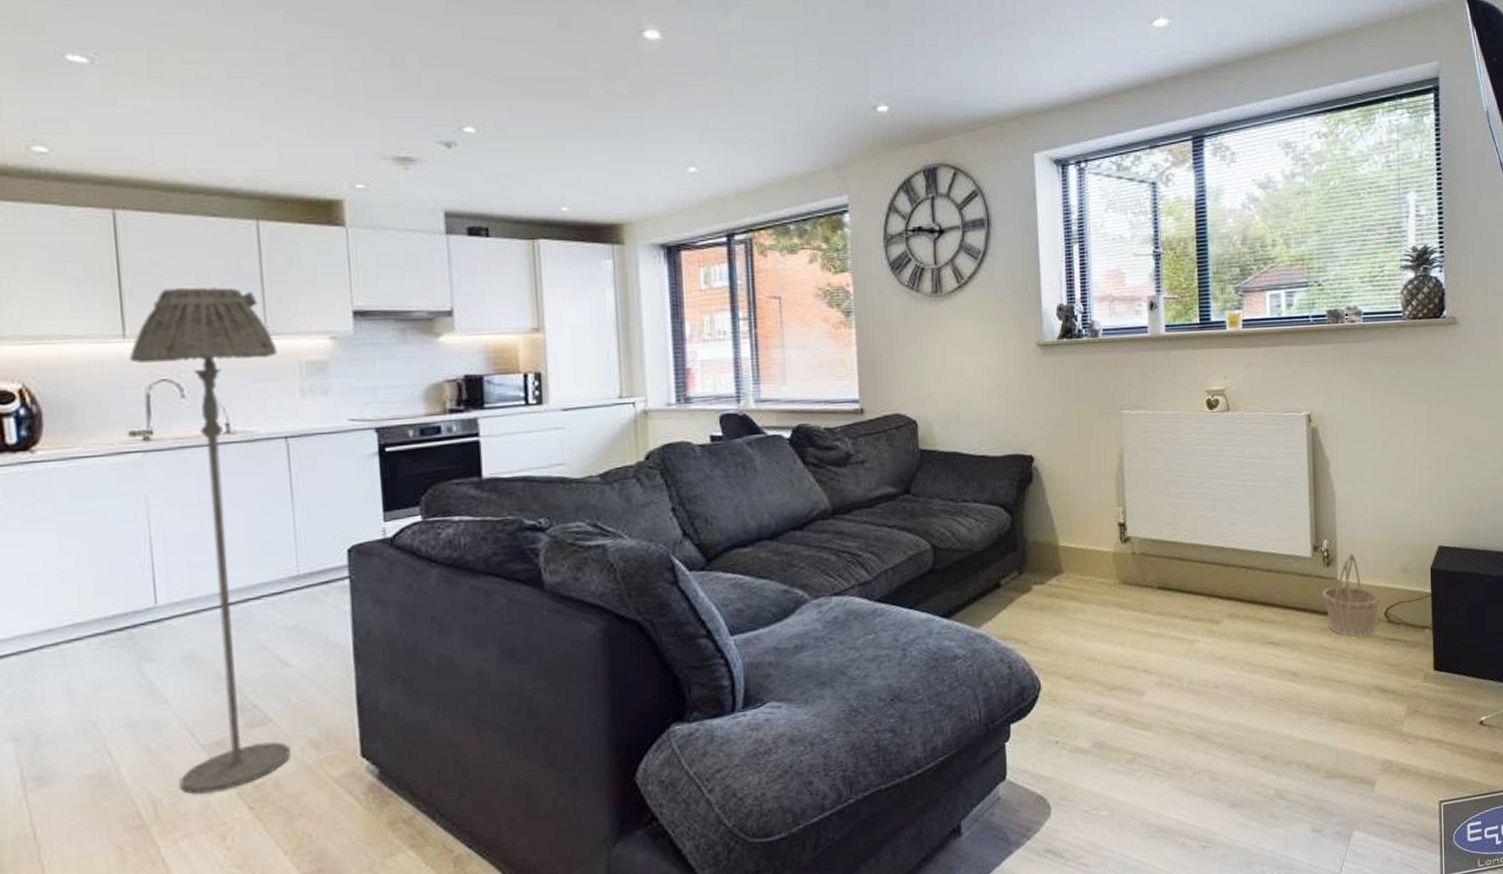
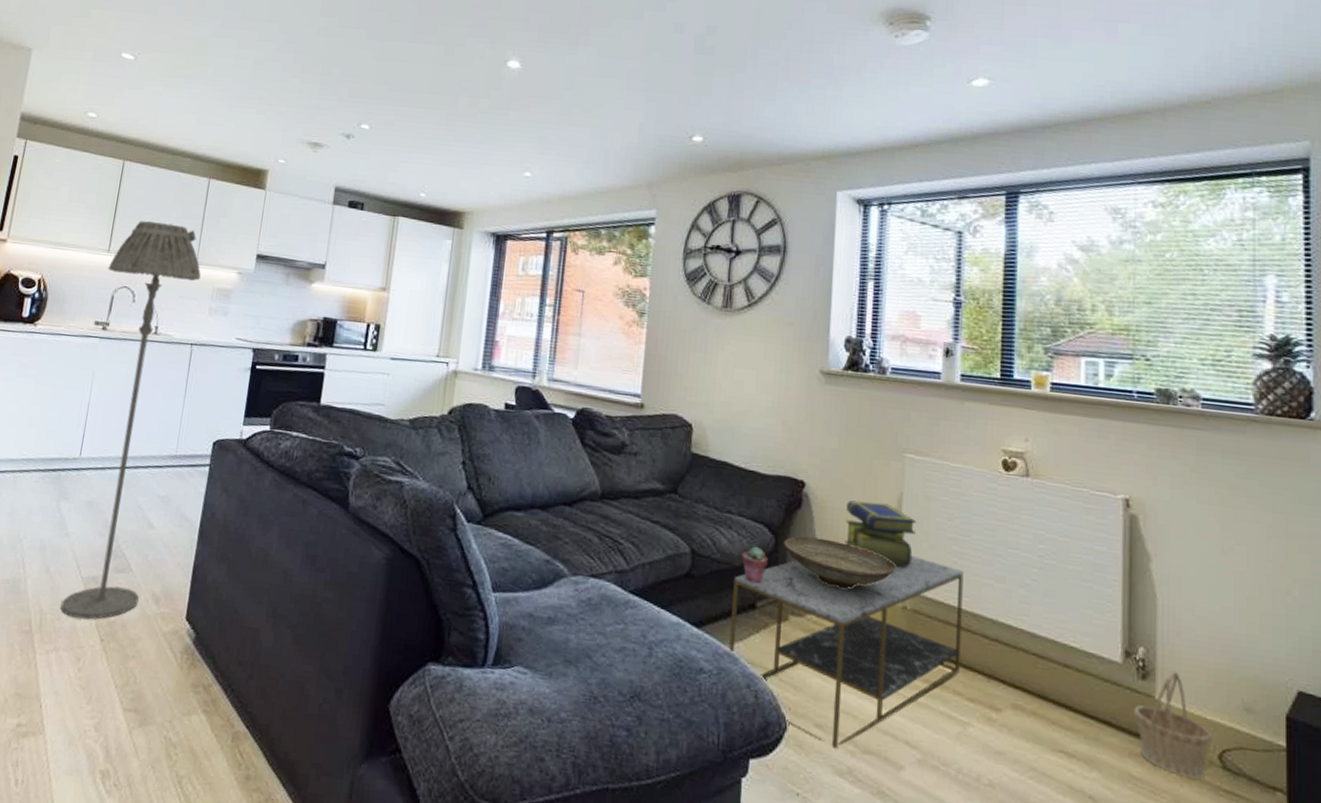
coffee table: none [975,504,1184,694] -> present [729,556,964,750]
potted succulent: none [981,528,1007,564] -> present [741,546,768,584]
decorative bowl: none [1020,506,1124,549] -> present [783,536,897,589]
stack of books: none [1074,461,1137,517] -> present [844,500,916,567]

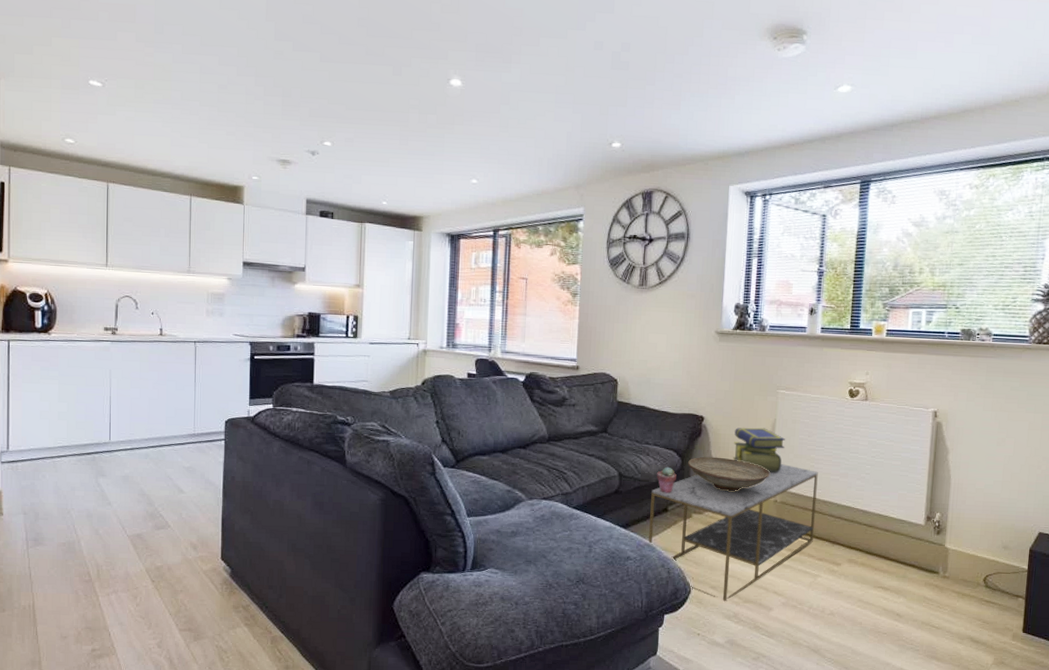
floor lamp: present [60,220,201,620] -> none [108,236,195,567]
basket: present [1134,670,1213,779] -> none [930,526,981,595]

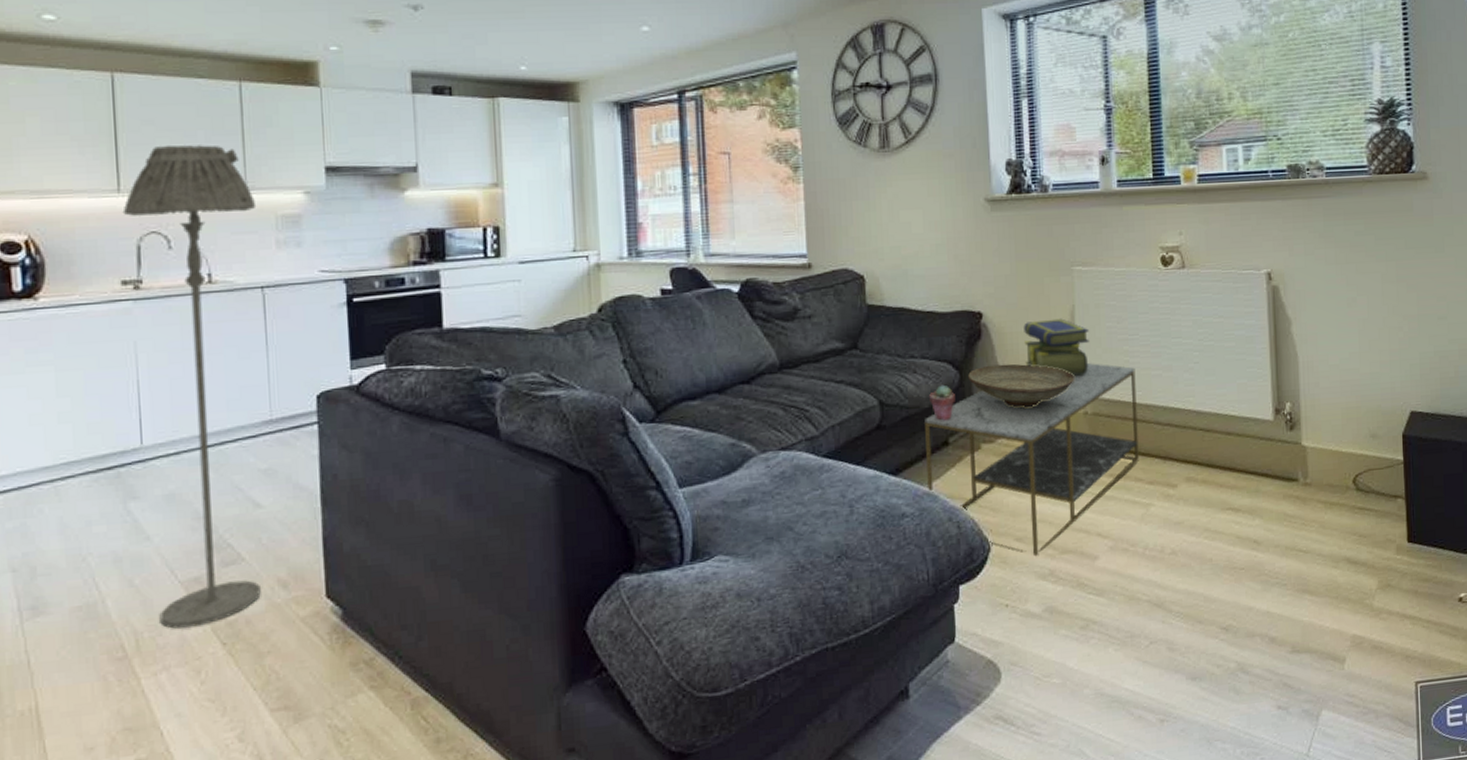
floor lamp: none [108,236,195,567] -> present [122,144,261,629]

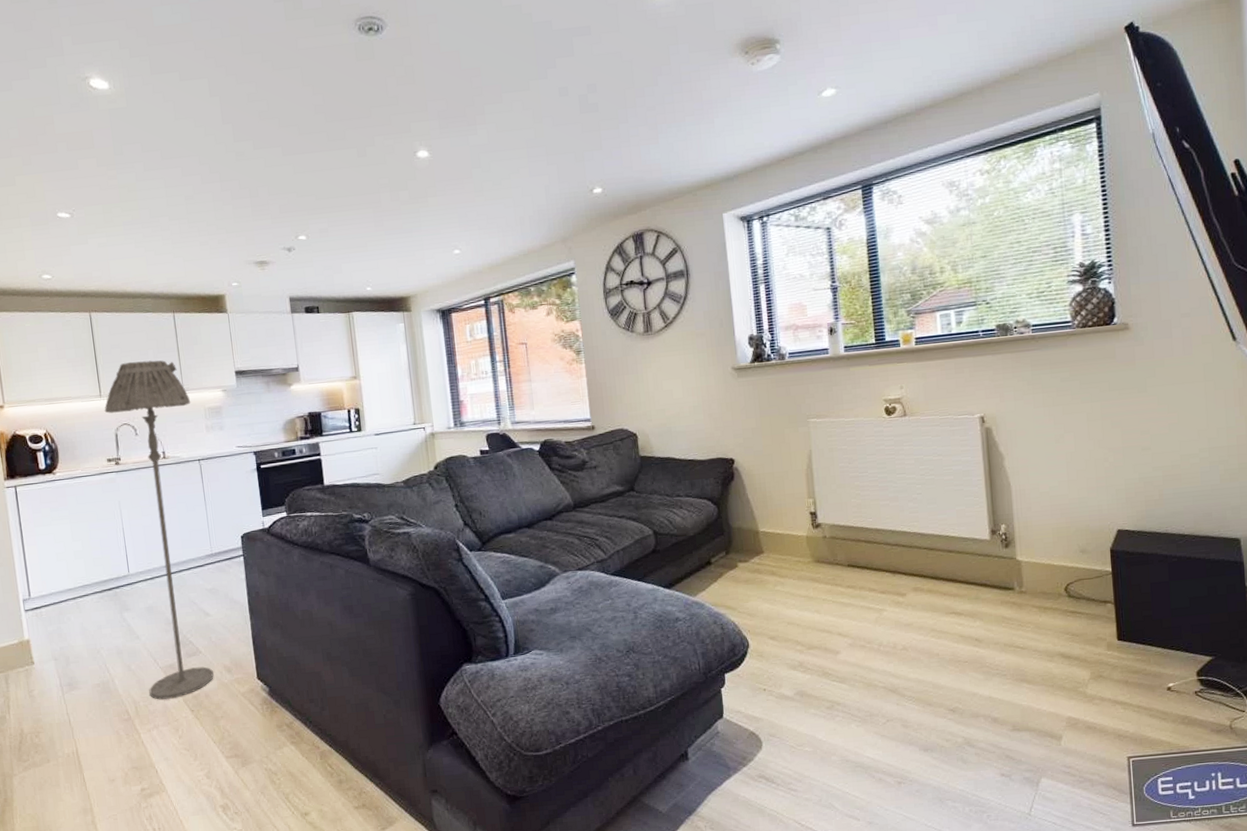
coffee table: present [923,363,1139,557] -> none [690,496,872,652]
potted succulent: present [929,385,955,421] -> none [694,517,715,546]
decorative bowl: present [968,364,1076,407] -> none [725,499,815,533]
stack of books: present [1024,318,1089,376] -> none [769,461,825,507]

